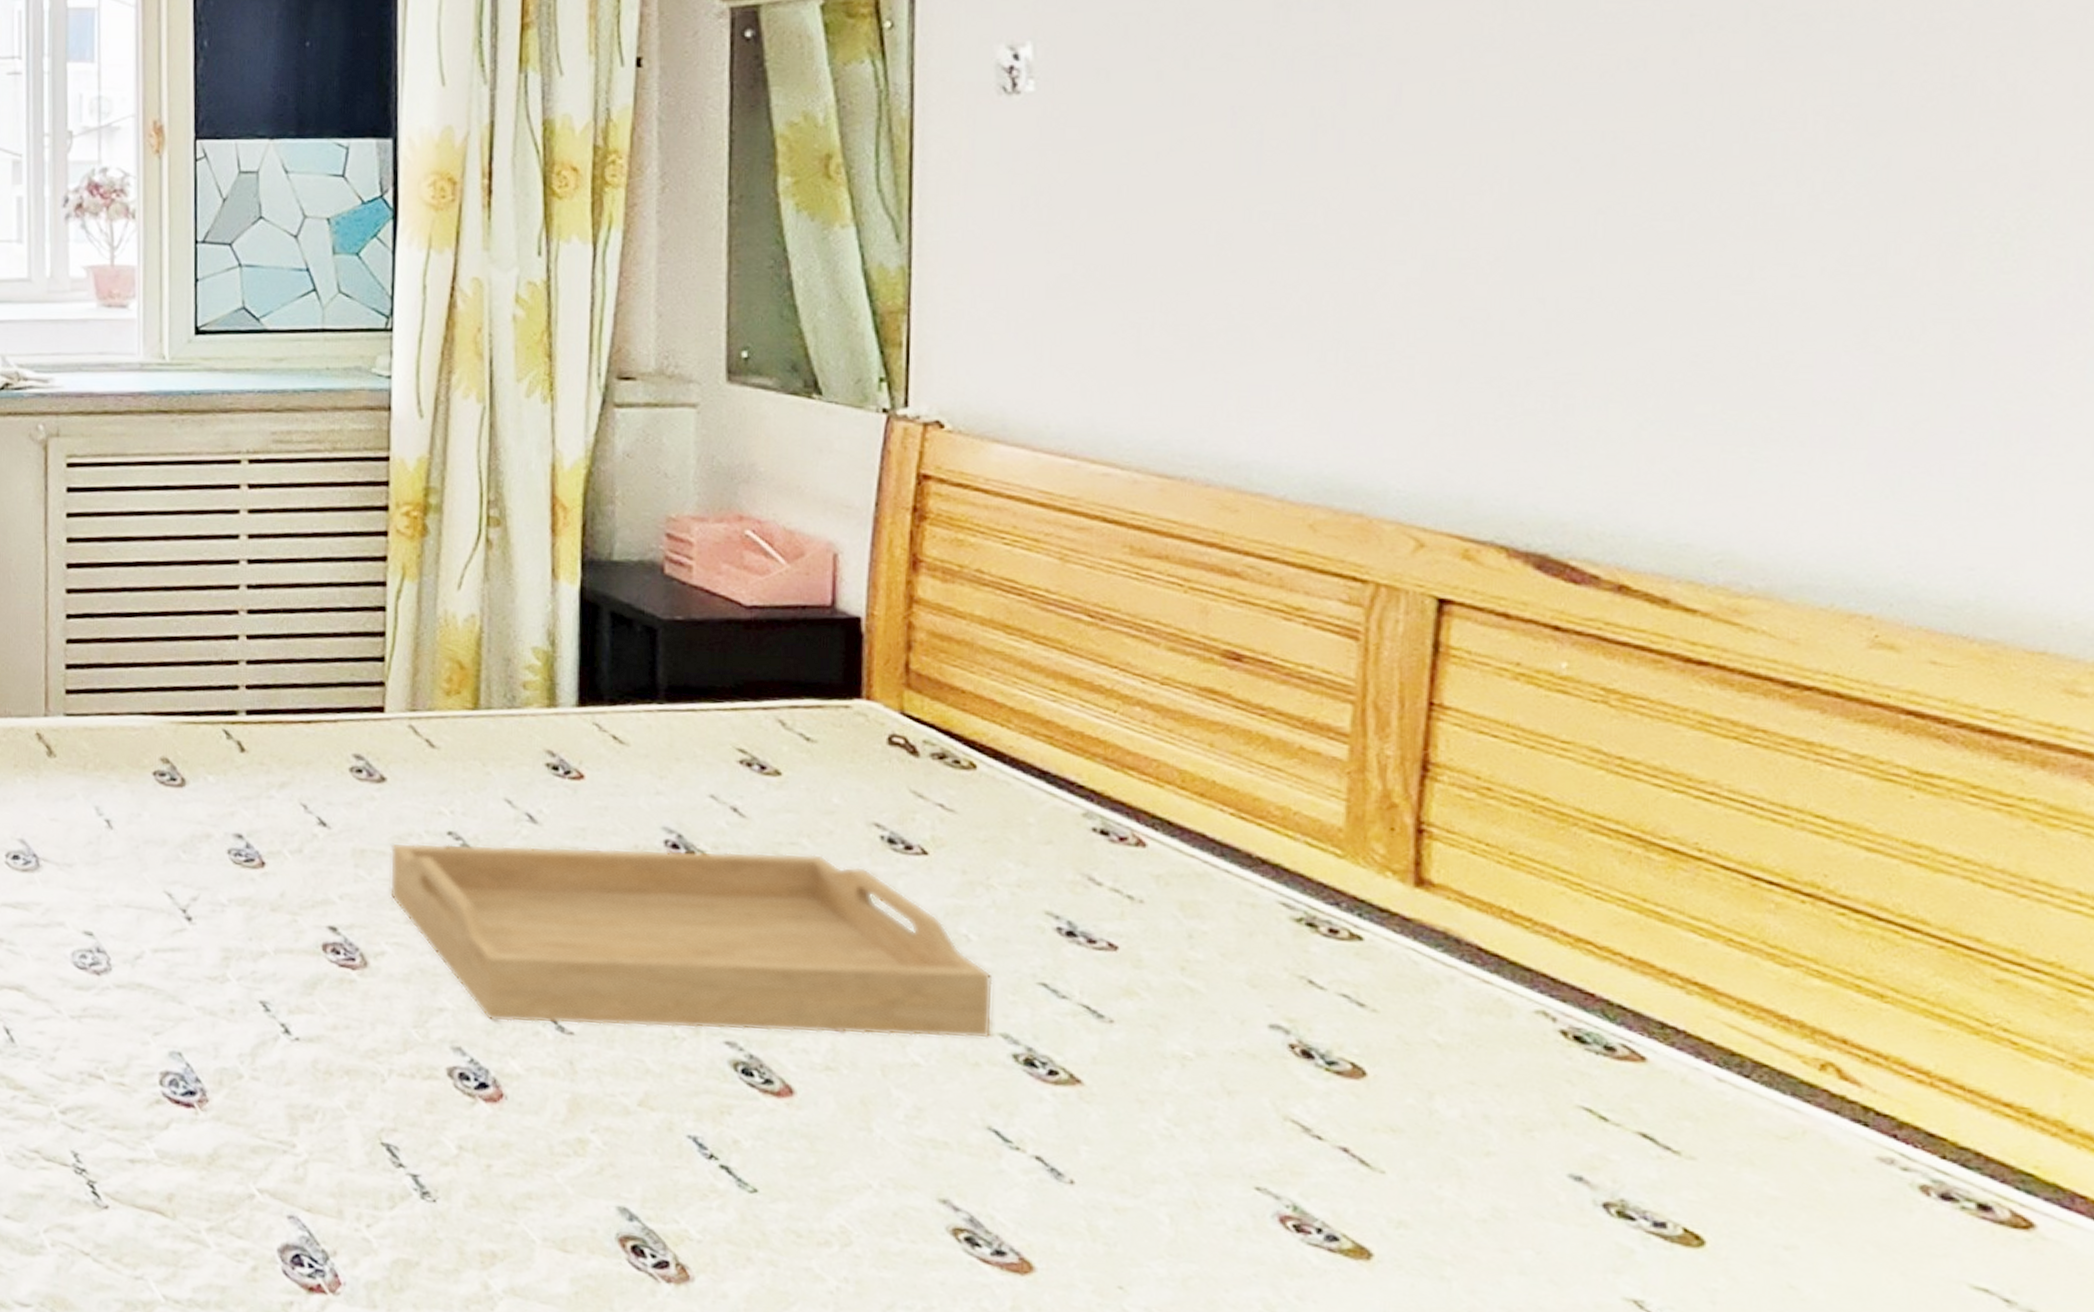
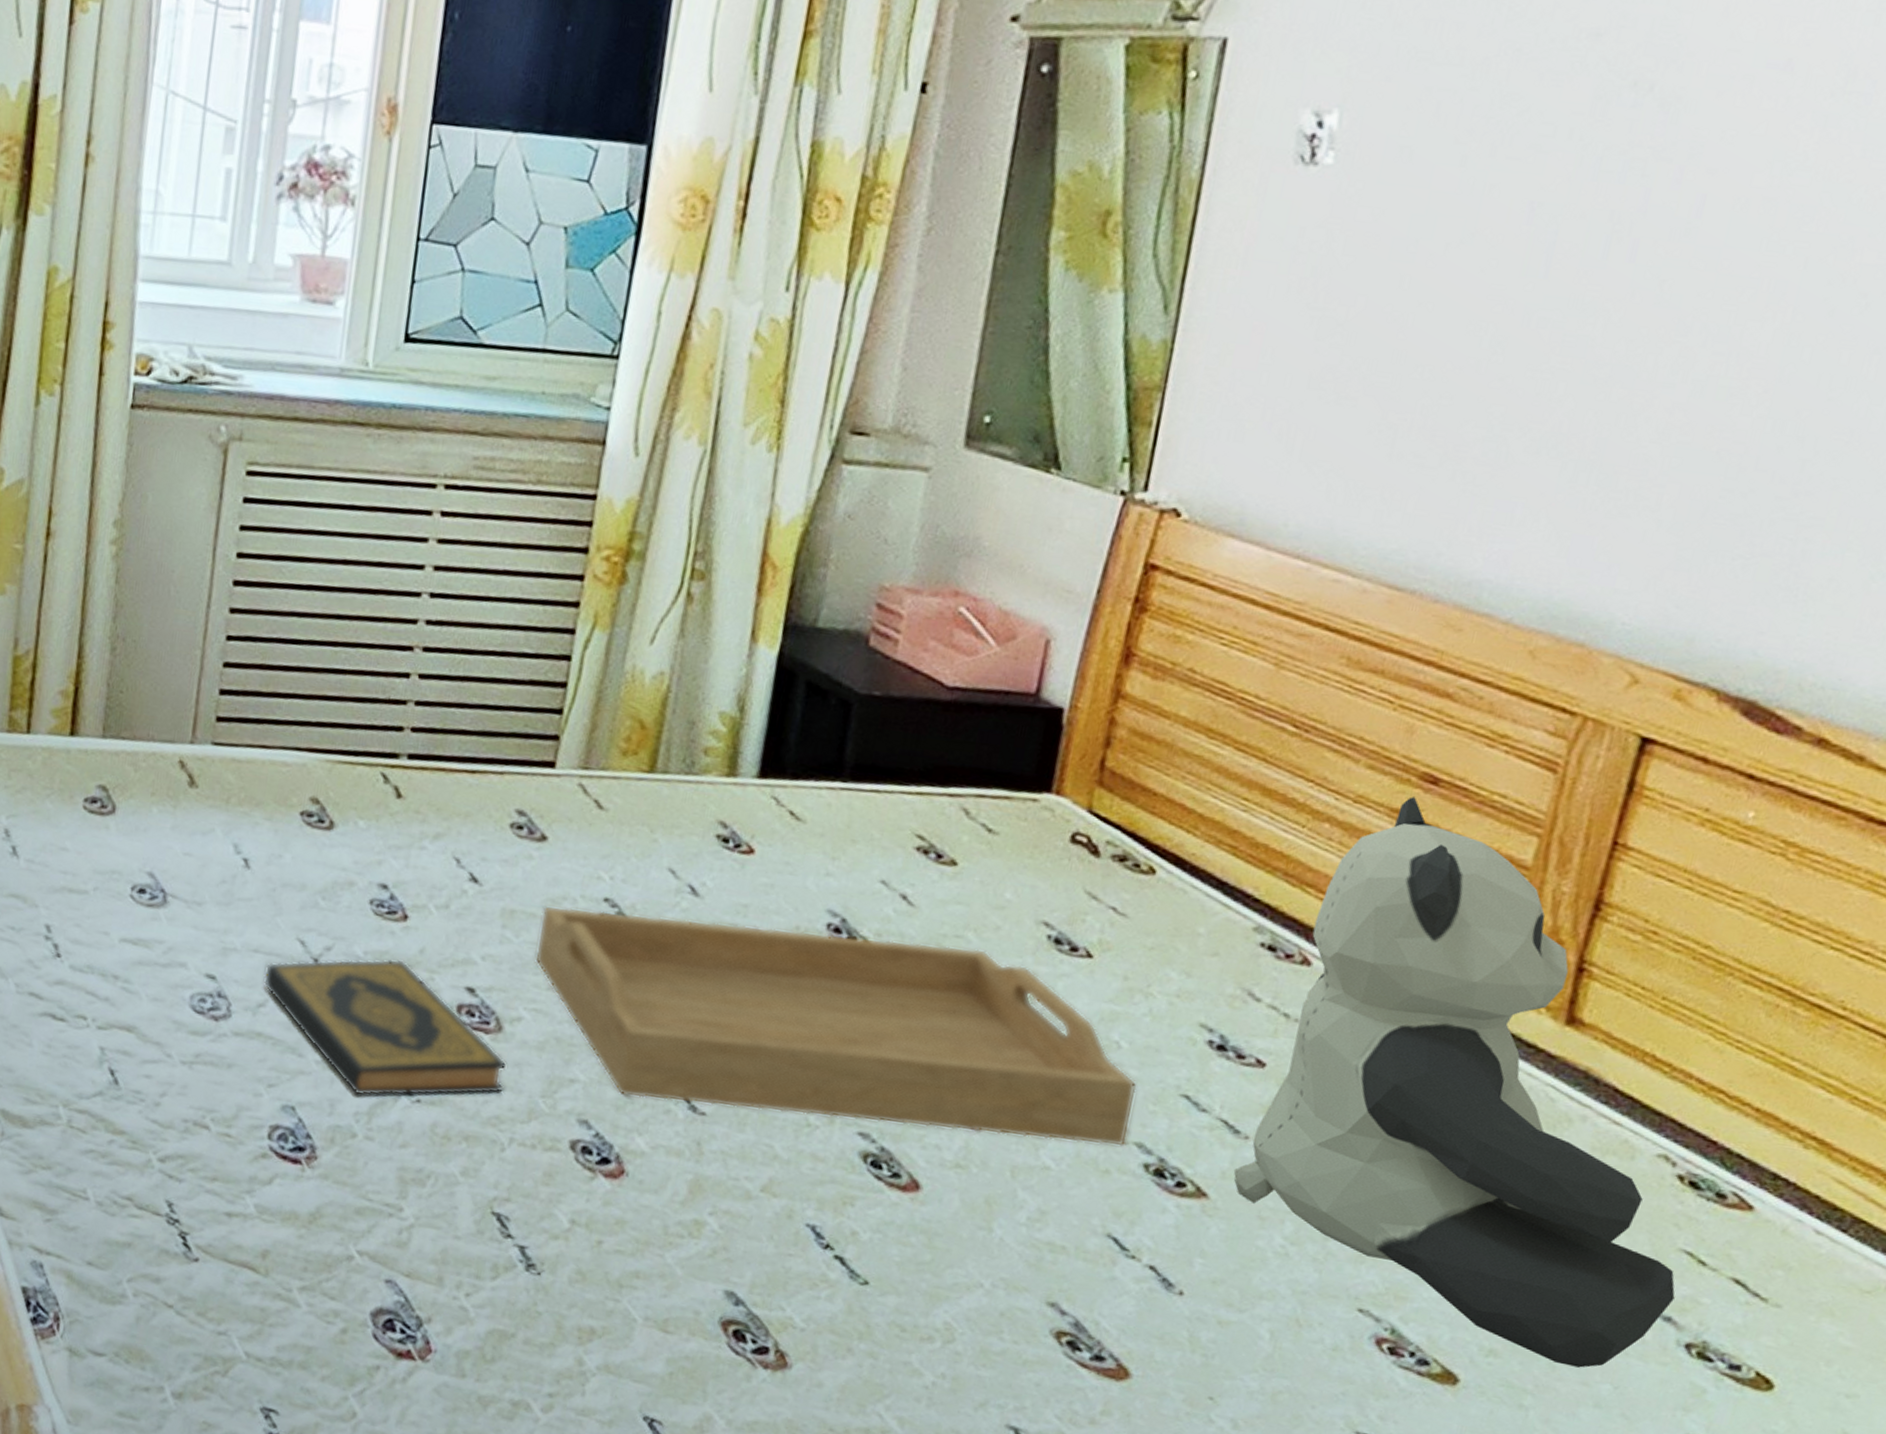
hardback book: none [137,904,377,1038] -> present [263,959,507,1096]
teddy bear: none [1105,674,1582,1235] -> present [1233,797,1675,1368]

